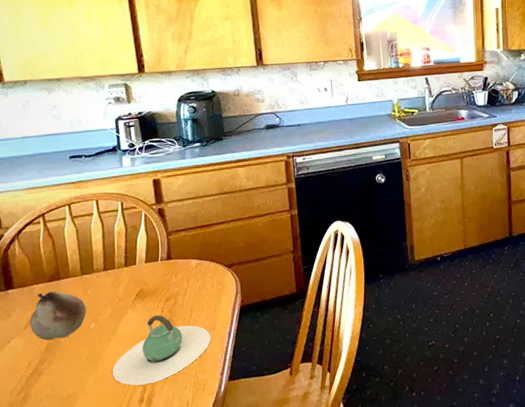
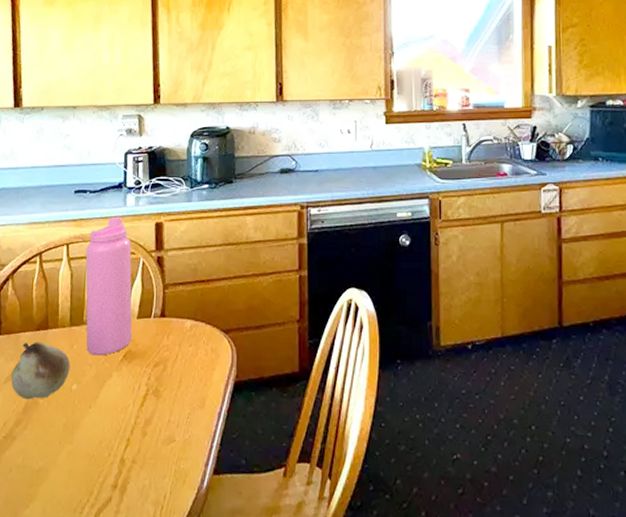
water bottle: none [88,176,143,298] -> present [85,216,132,356]
teapot: present [112,315,211,386] -> none [88,383,199,467]

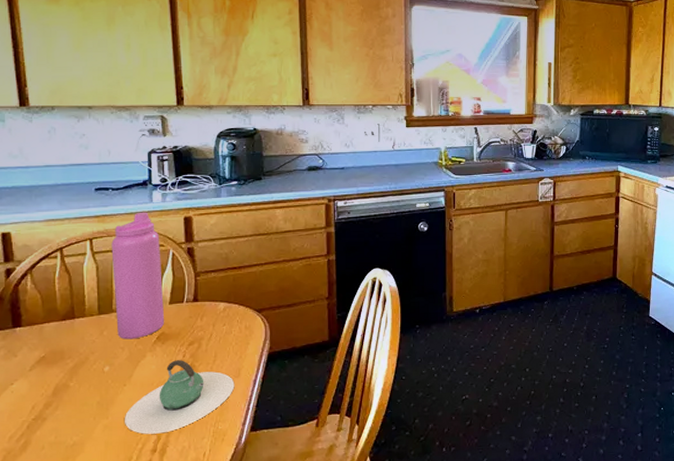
fruit: present [11,342,70,400] -> none [37,331,101,384]
teapot: none [88,383,199,467] -> present [125,360,235,434]

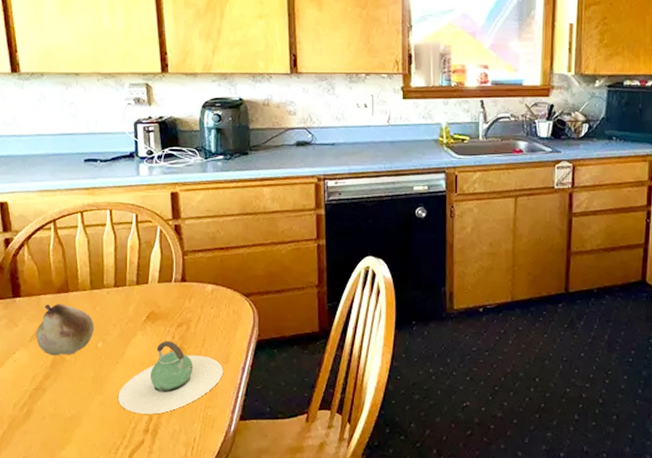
fruit: none [37,331,101,384] -> present [36,304,94,356]
water bottle: present [111,212,165,340] -> none [101,185,154,317]

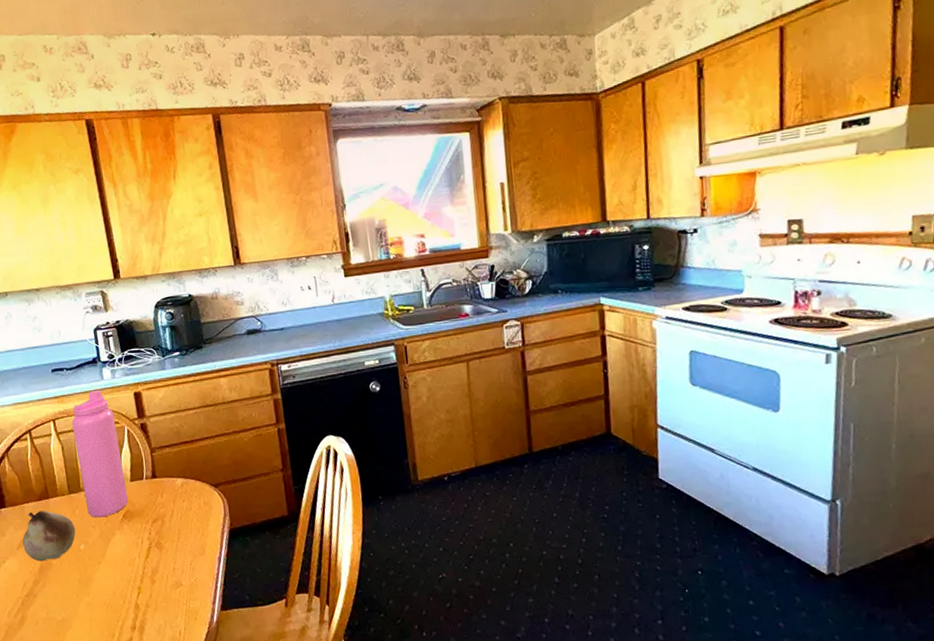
water bottle: none [101,185,154,317] -> present [72,389,129,518]
teapot: present [118,341,224,414] -> none [103,537,201,612]

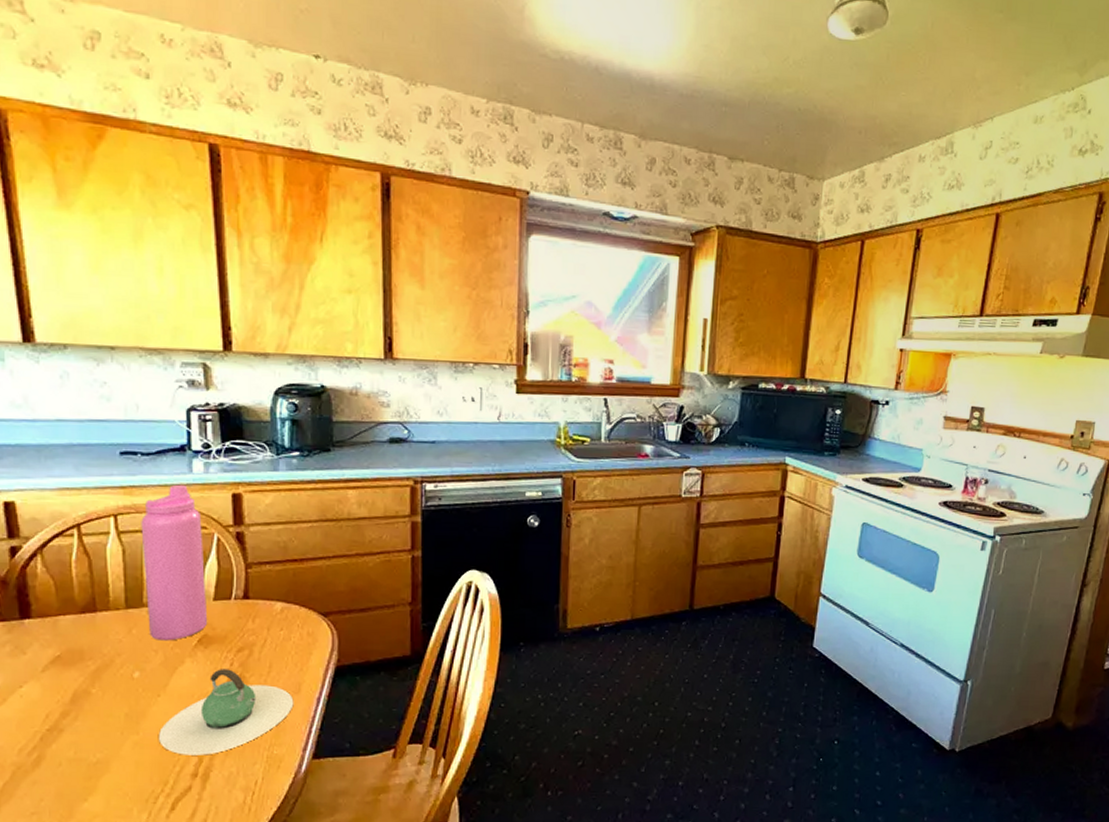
fruit: present [22,510,76,562] -> none [51,626,129,689]
teapot: none [103,537,201,612] -> present [159,669,294,755]

